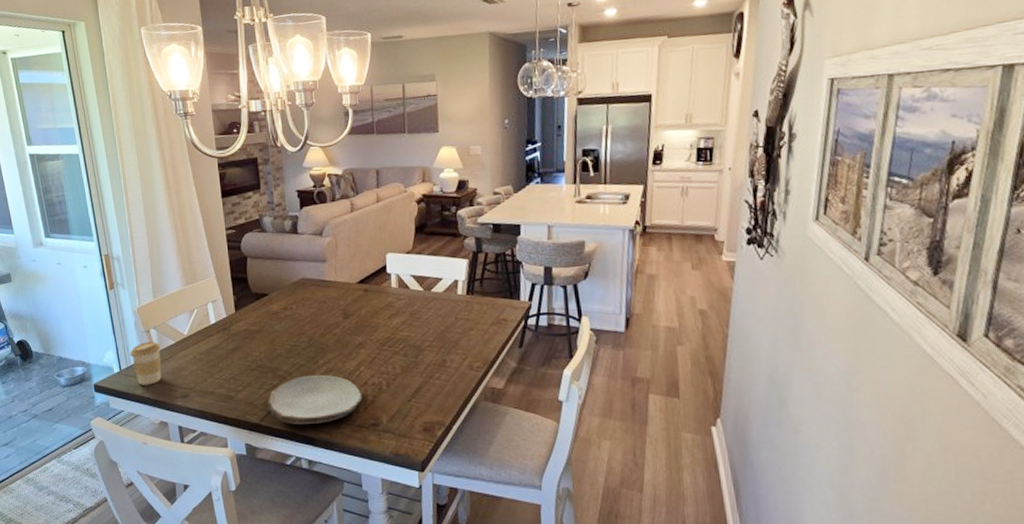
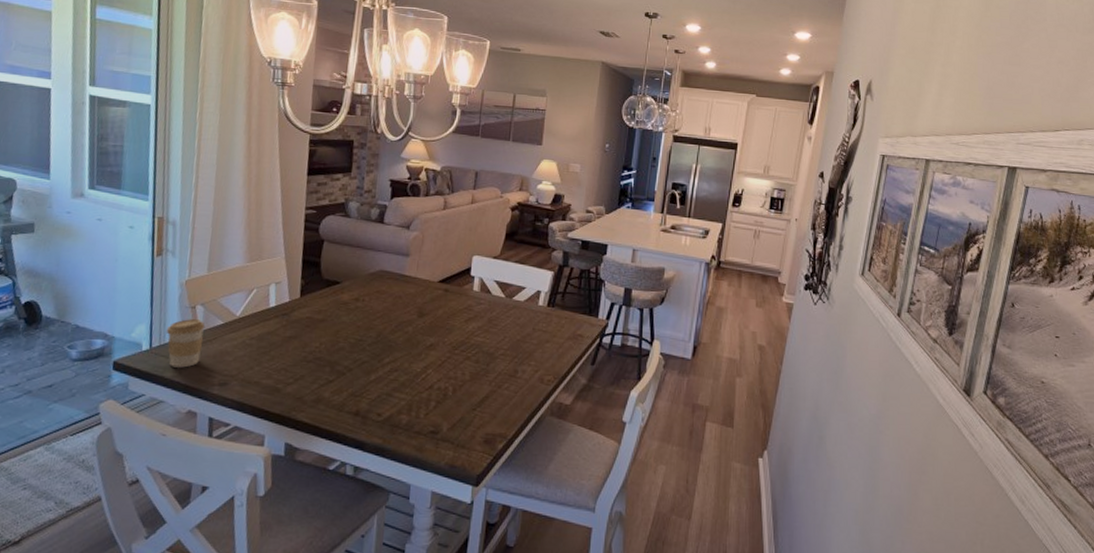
plate: present [267,374,363,424] -> none [318,373,425,427]

